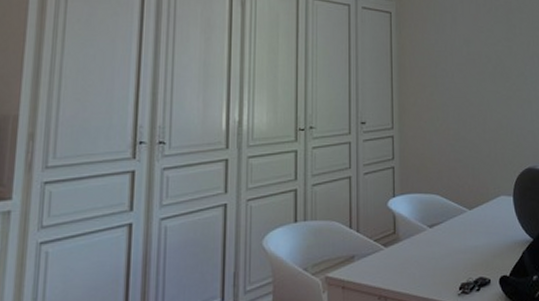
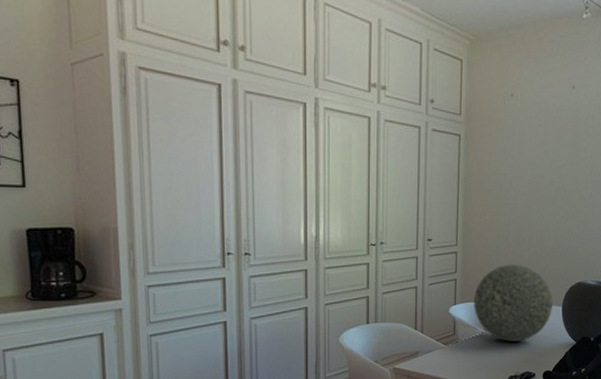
decorative ball: none [415,148,503,240] -> present [474,264,553,342]

